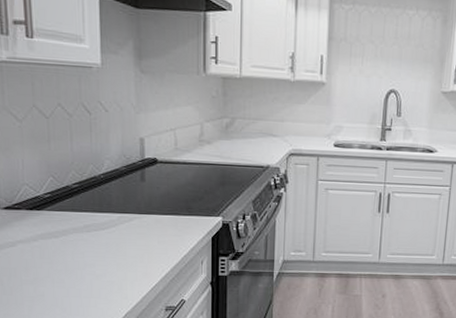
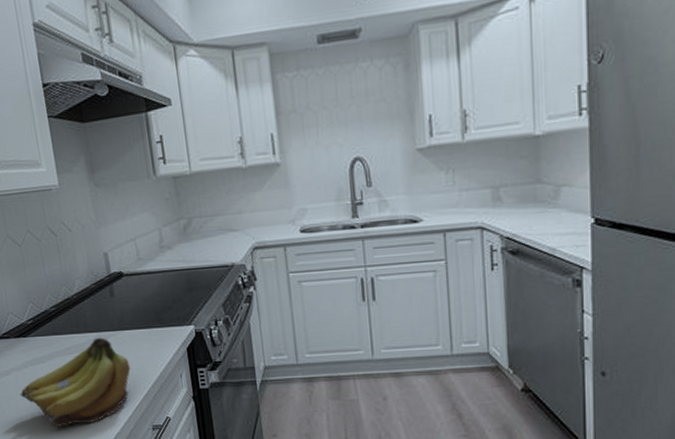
fruit: none [24,218,151,303] -> present [20,337,131,428]

